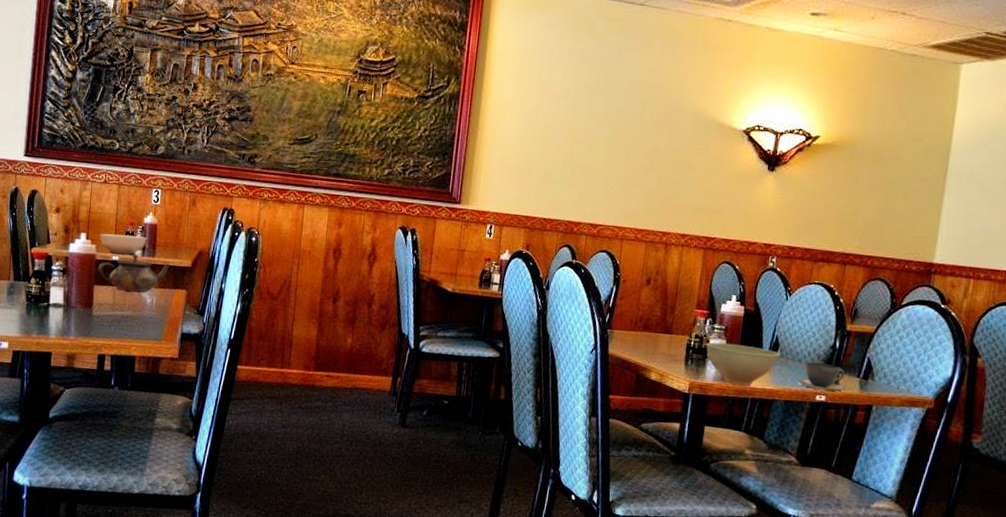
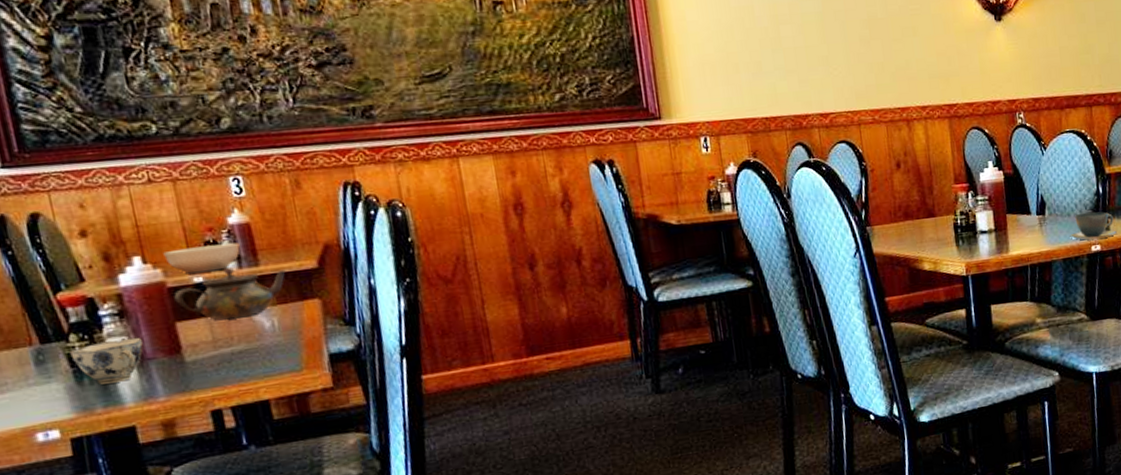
teacup: none [28,287,71,319] -> present [69,337,143,385]
bowl: present [706,342,780,387] -> none [973,210,1049,256]

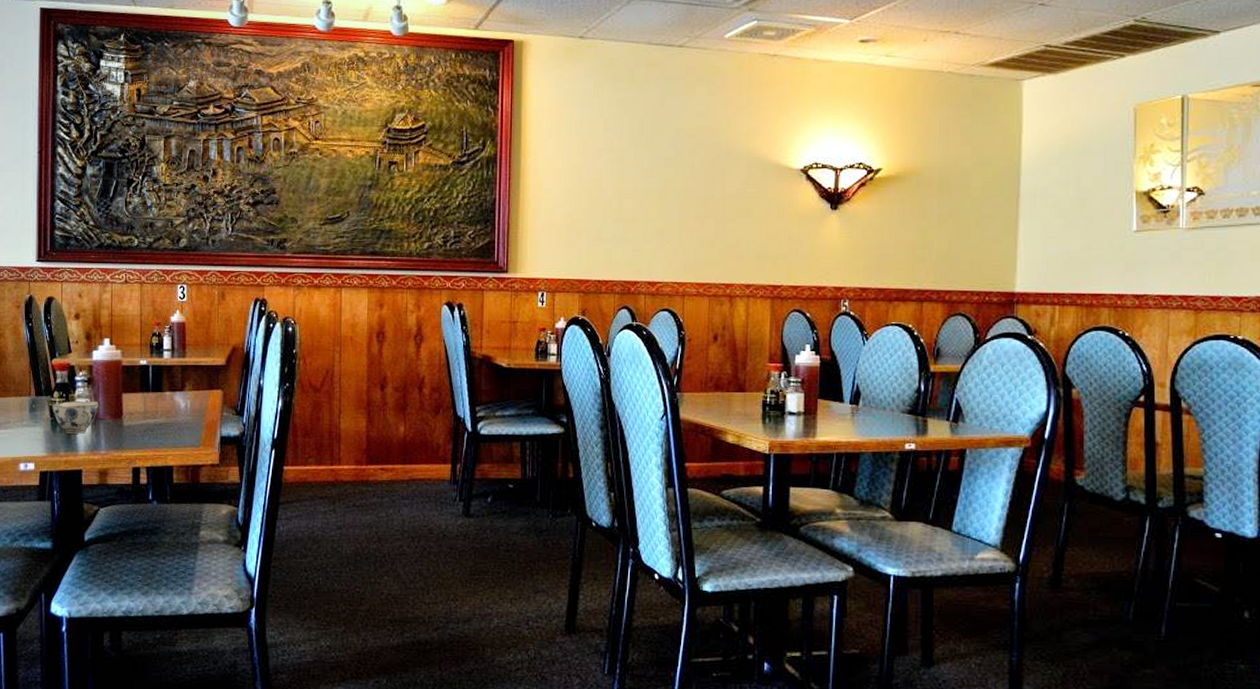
bowl: present [163,242,241,274] -> none [124,336,175,357]
teapot: present [174,267,286,321] -> none [125,356,203,397]
teacup: present [1068,211,1117,240] -> none [881,408,935,437]

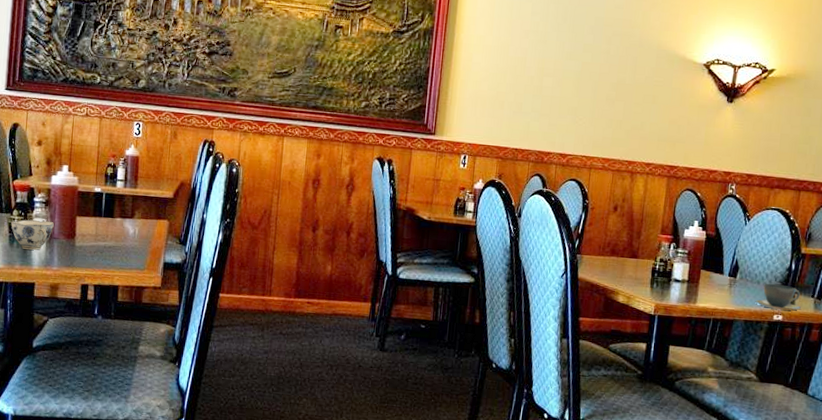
teacup: none [881,408,935,437] -> present [754,283,801,311]

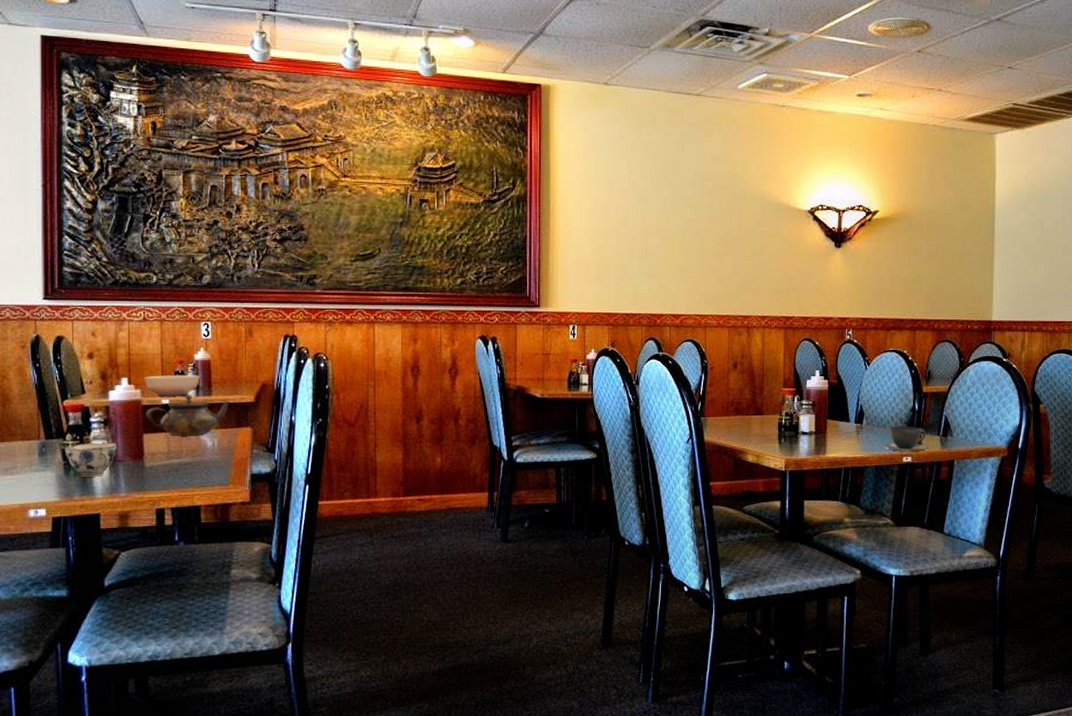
teapot: none [80,185,152,223] -> present [146,395,230,436]
bowl: none [82,165,129,186] -> present [144,375,200,396]

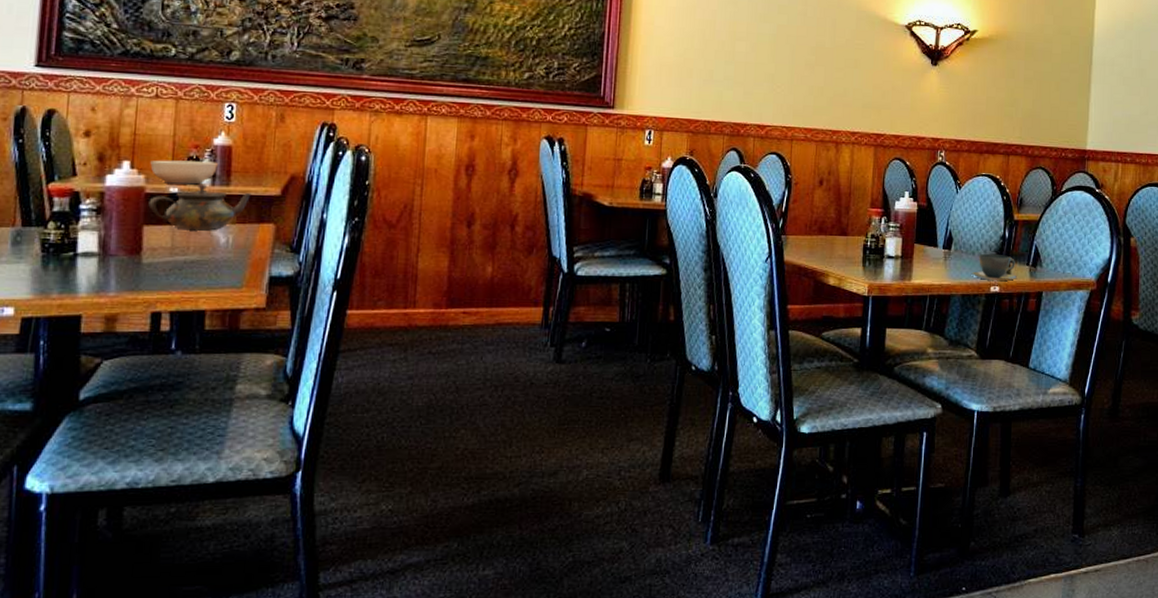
teacup: present [64,442,117,477] -> none [44,232,110,272]

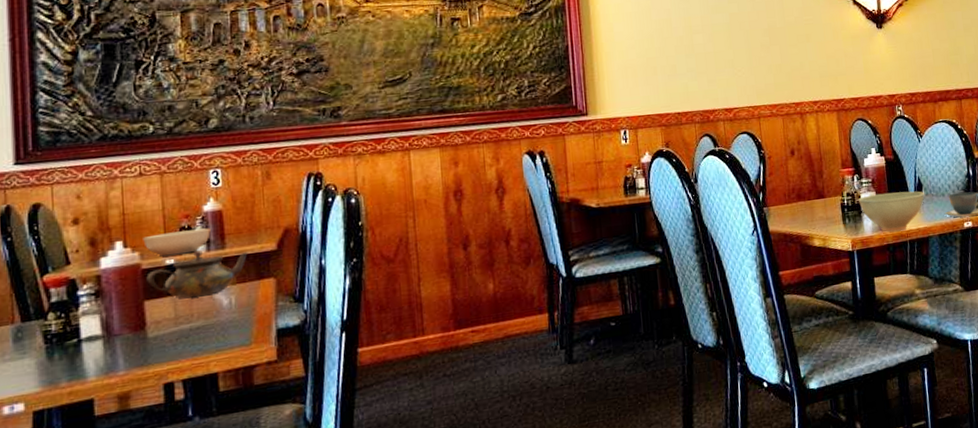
bowl: none [883,240,955,283] -> present [858,191,925,232]

